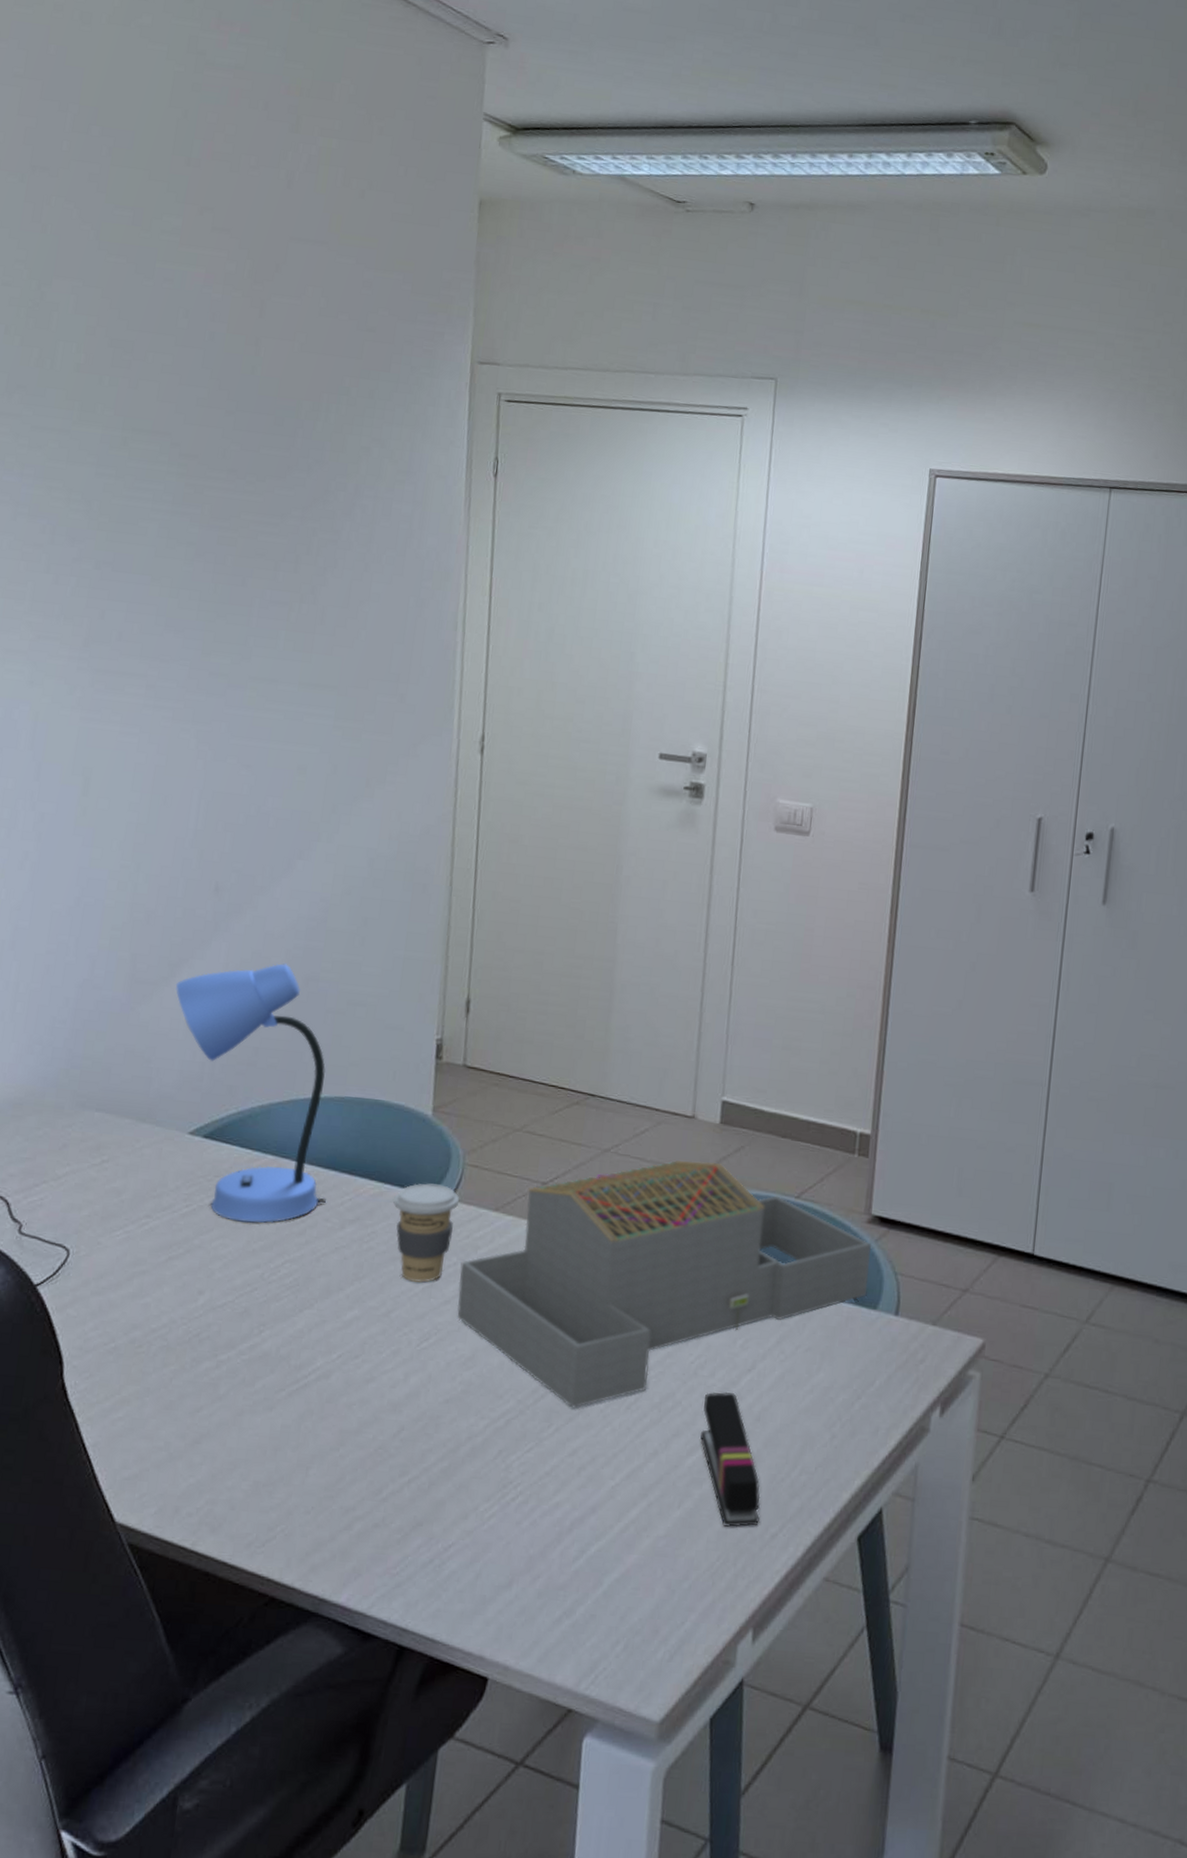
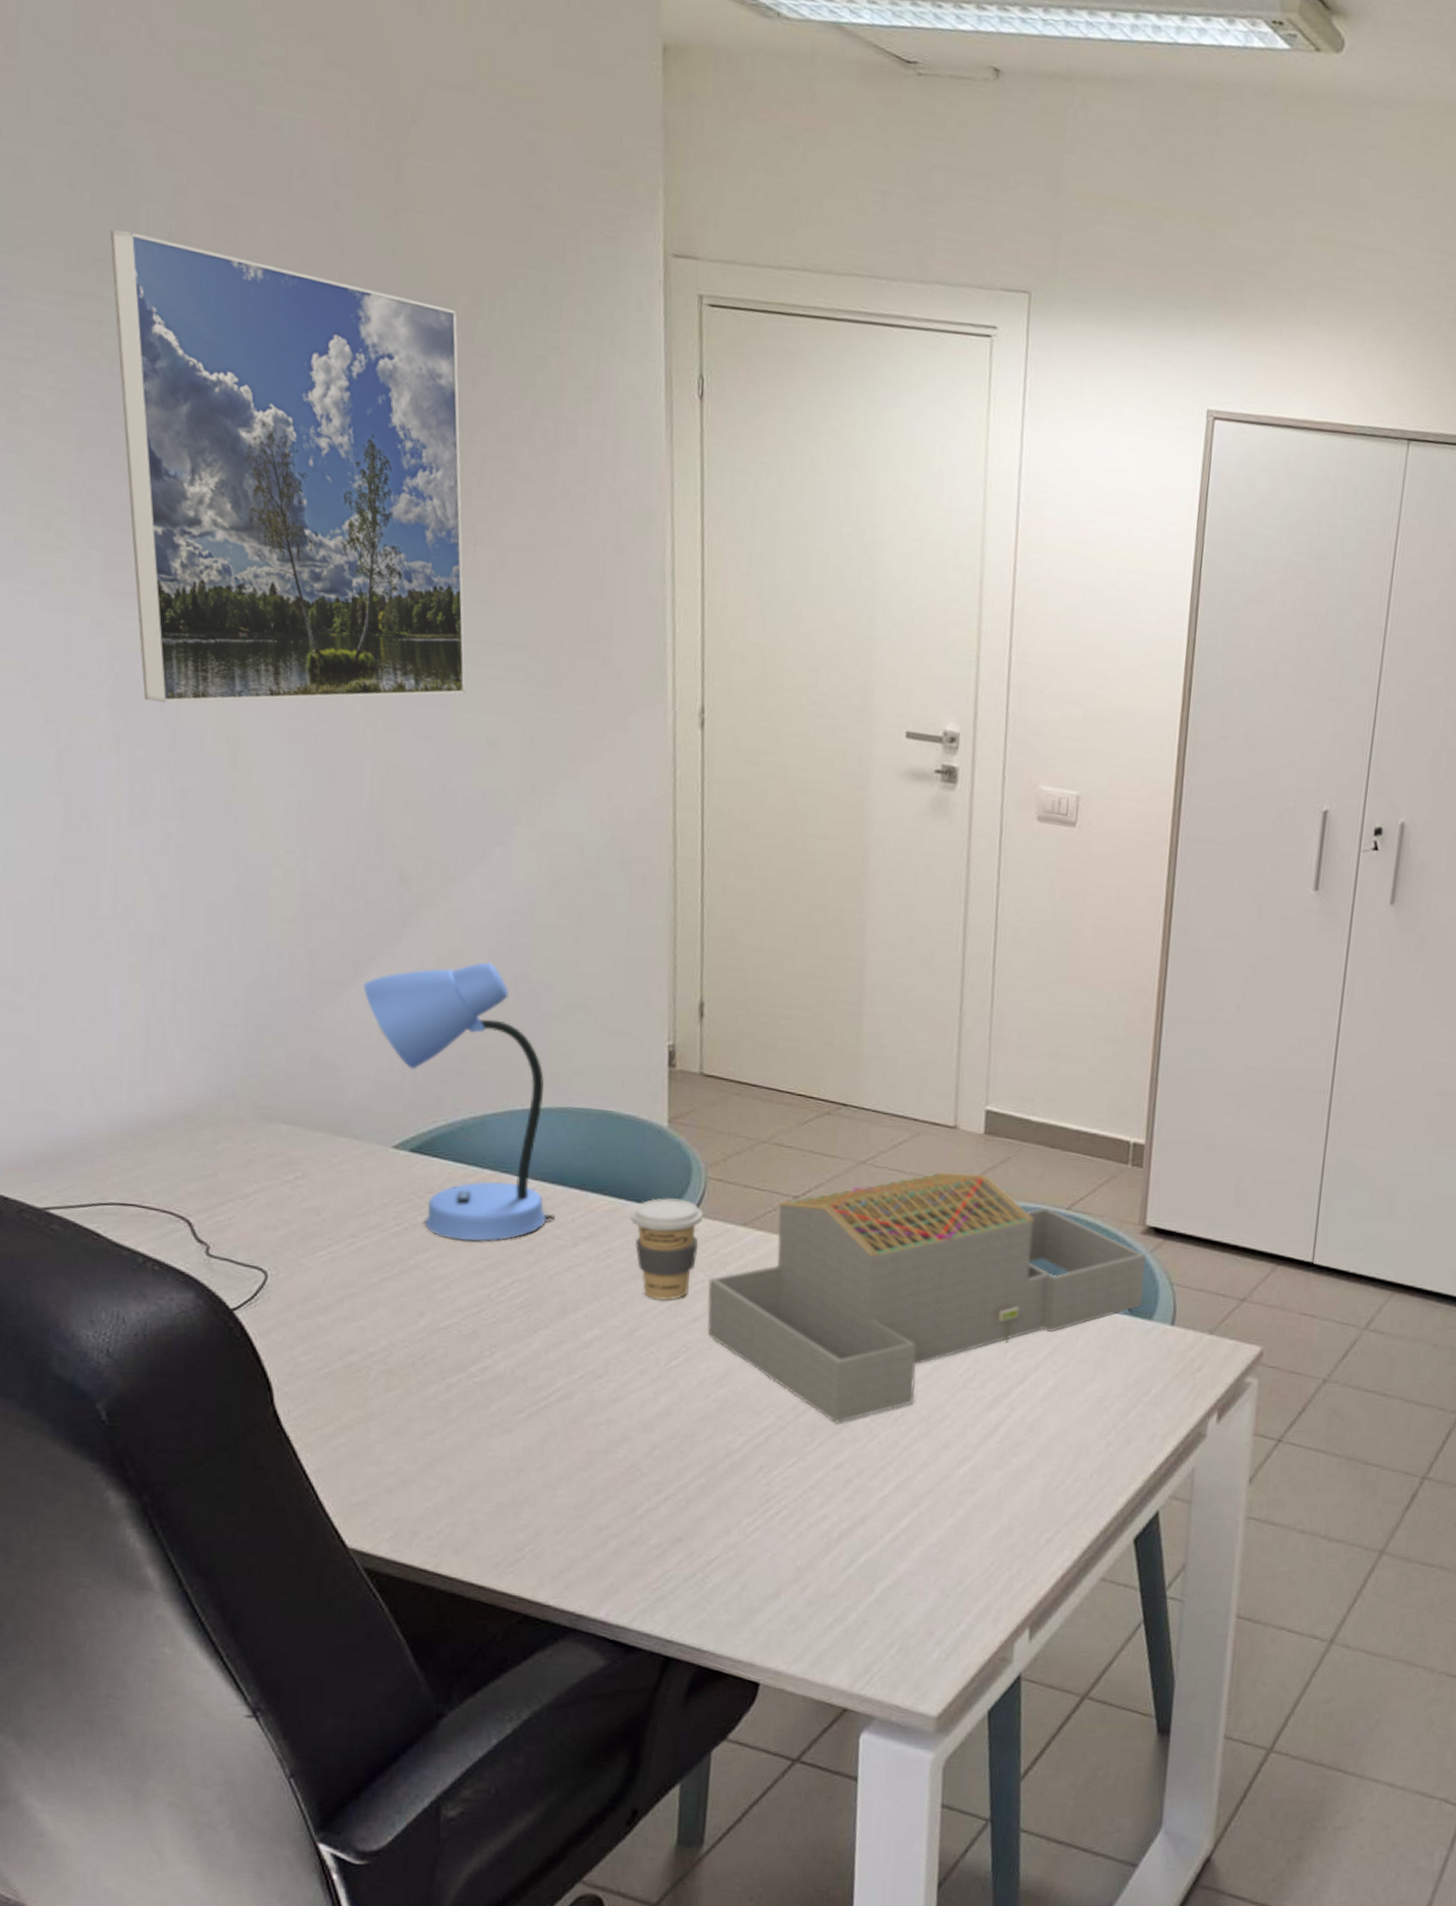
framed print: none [19,363,300,742] -> present [109,230,466,703]
stapler: present [700,1391,761,1527] -> none [971,1403,1035,1533]

